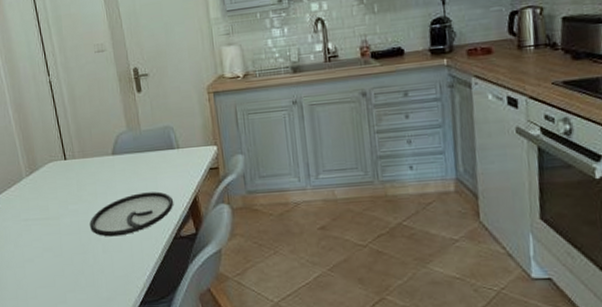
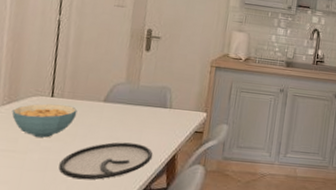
cereal bowl: none [36,165,92,202] -> present [12,103,78,138]

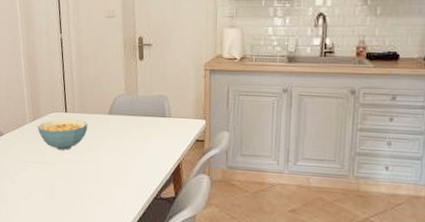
plate: present [58,142,153,180] -> none [80,152,159,189]

